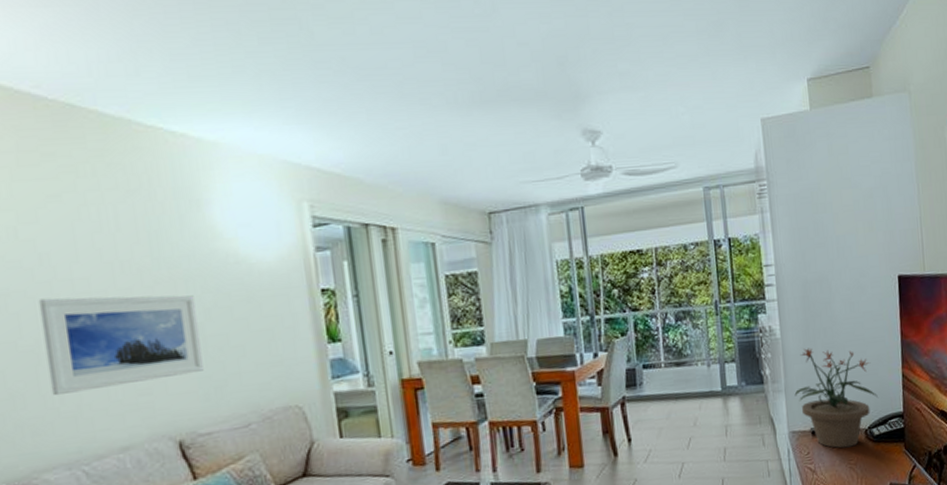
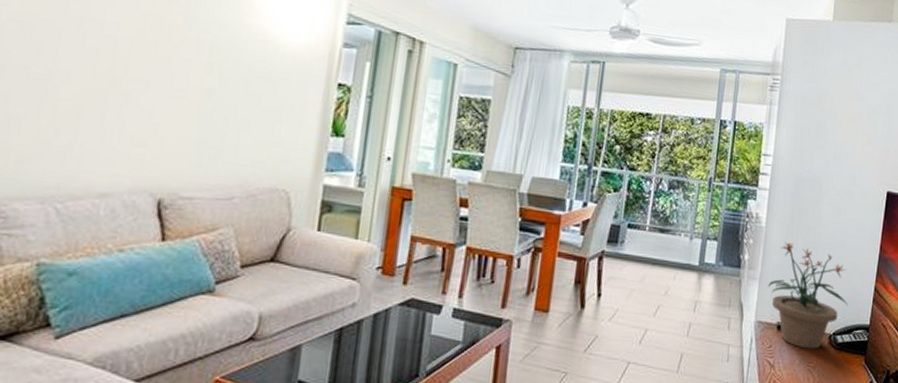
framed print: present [38,295,204,396] -> none [48,33,215,136]

